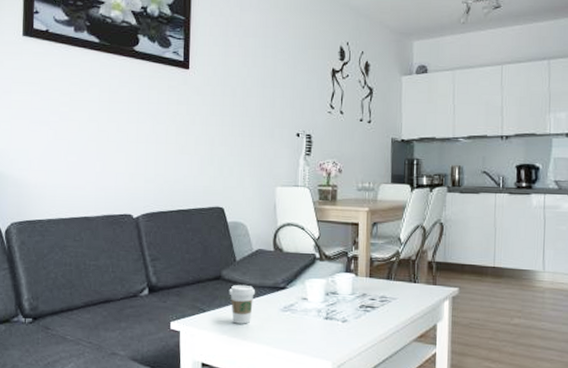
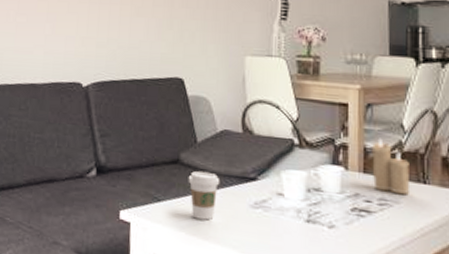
candle: none [376,249,405,293] -> present [372,138,411,195]

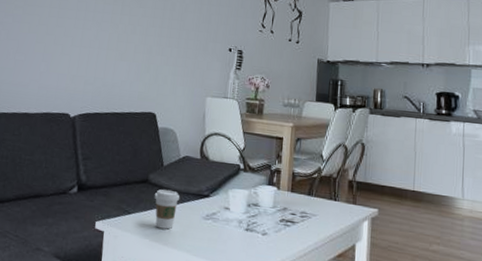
candle: present [372,138,411,195] -> none [297,165,325,209]

